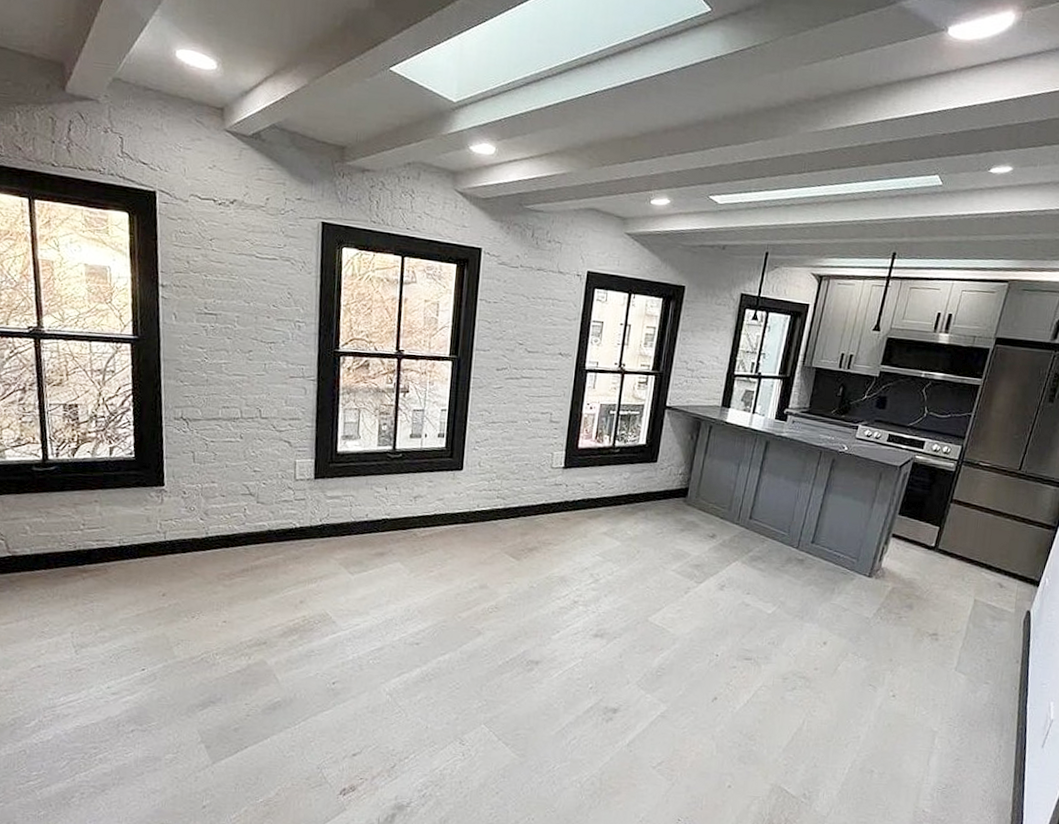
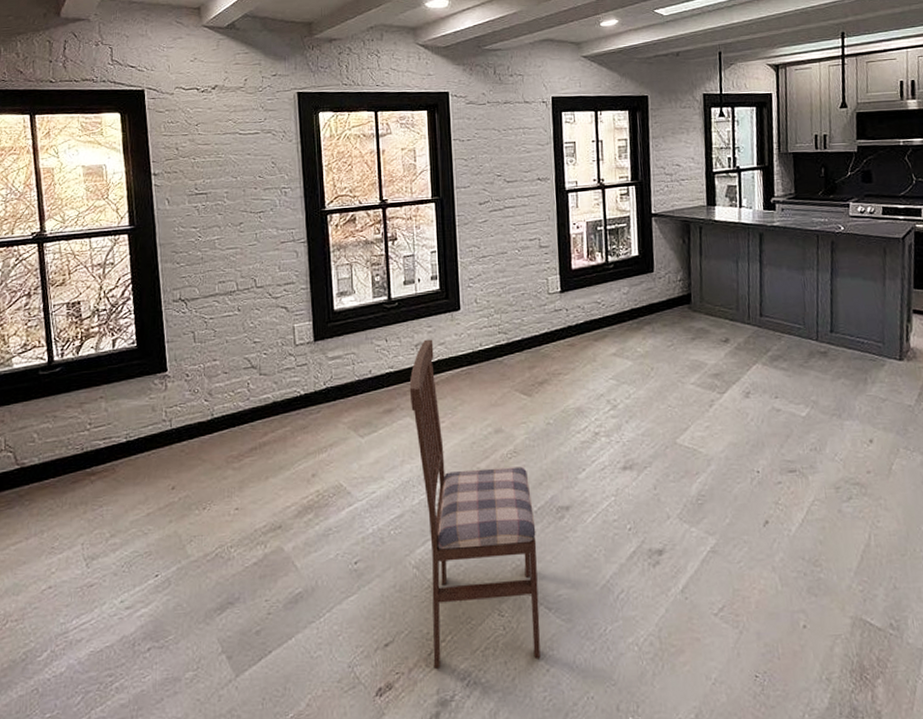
dining chair: none [395,493,506,782] -> present [409,339,541,669]

